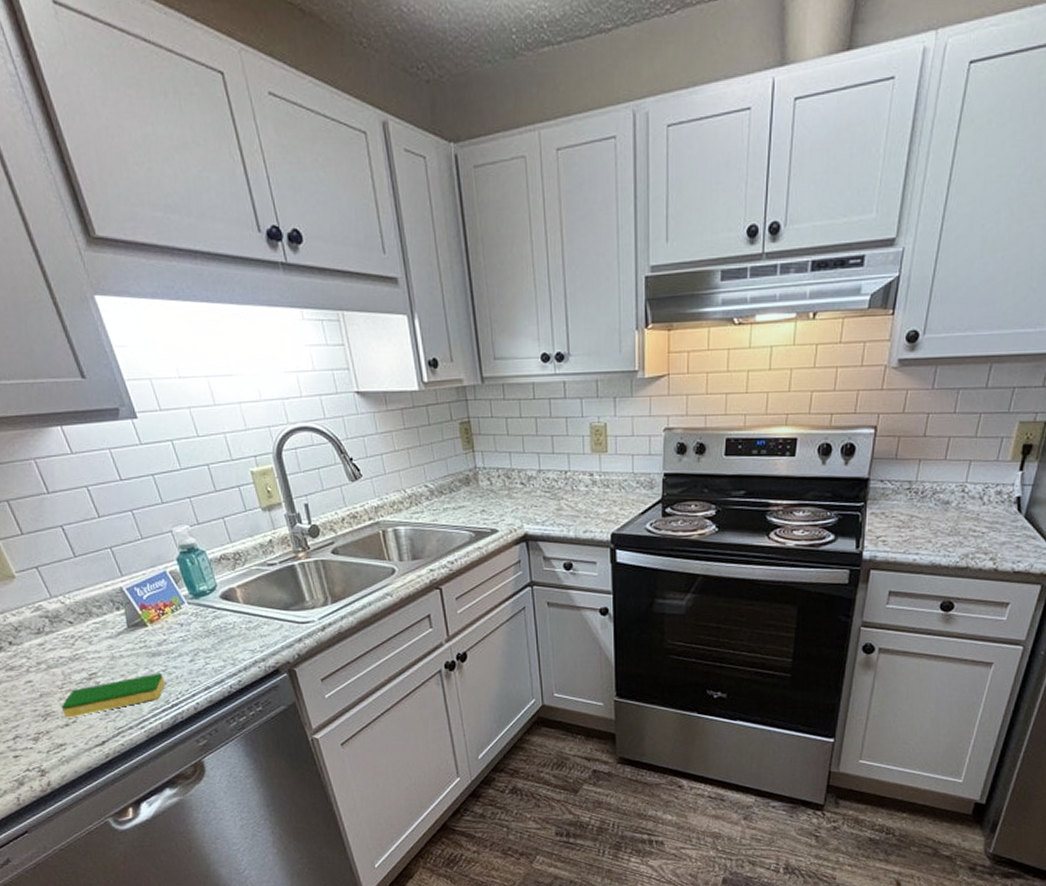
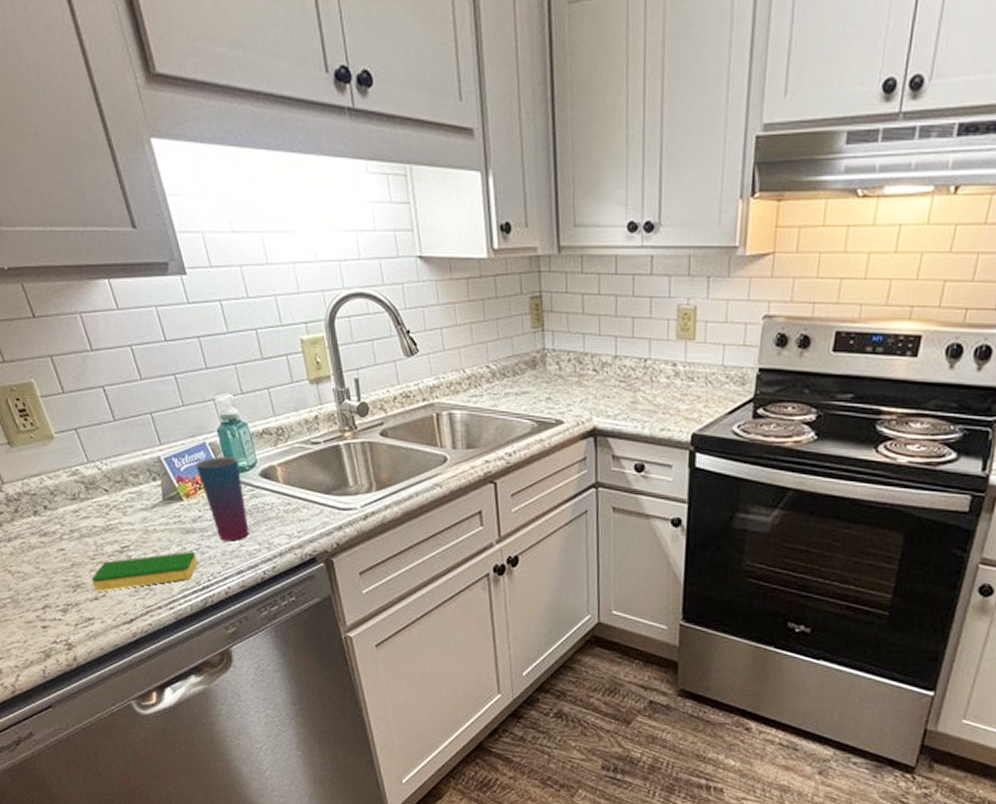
cup: none [158,583,214,661] -> present [196,456,249,541]

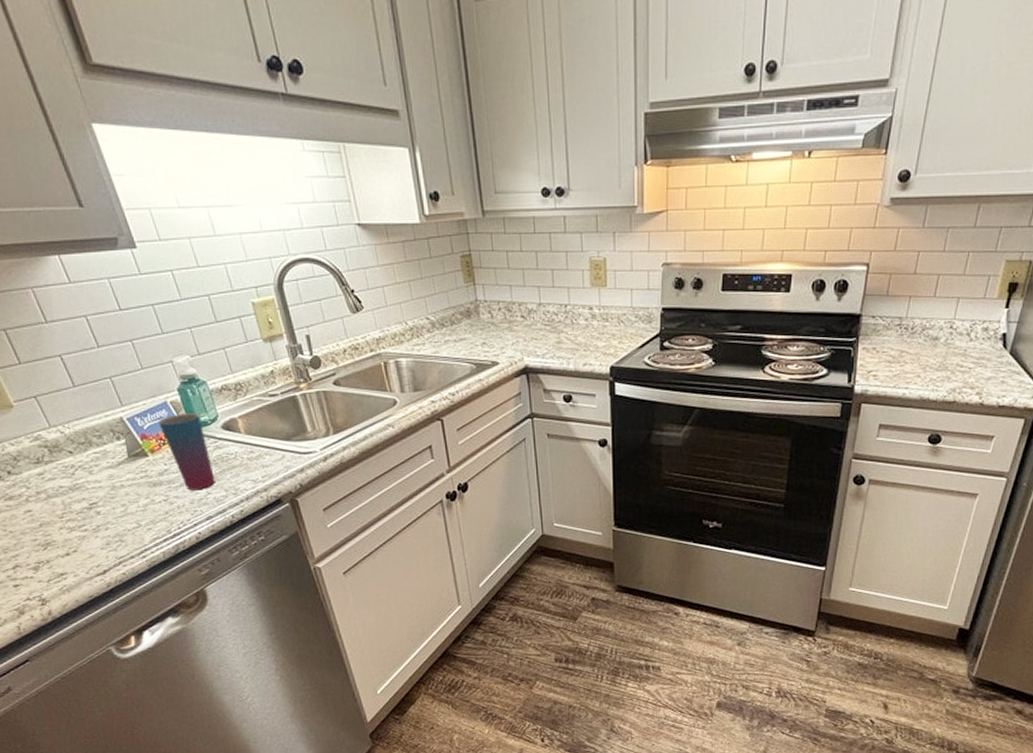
dish sponge: present [91,552,197,592] -> none [61,503,167,547]

